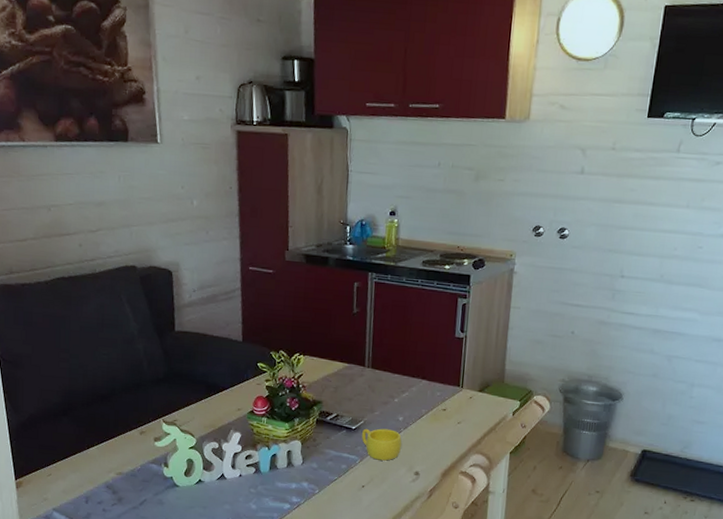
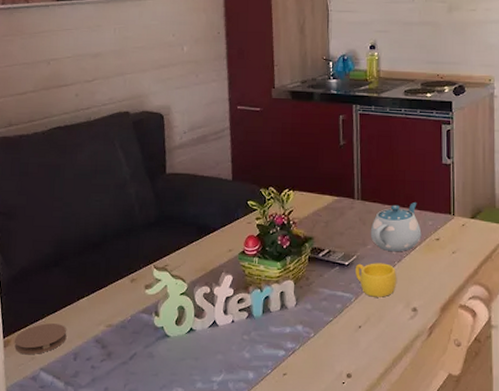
coaster: none [26,468,78,496] -> present [14,323,67,355]
teapot: none [378,373,429,420] -> present [370,203,422,252]

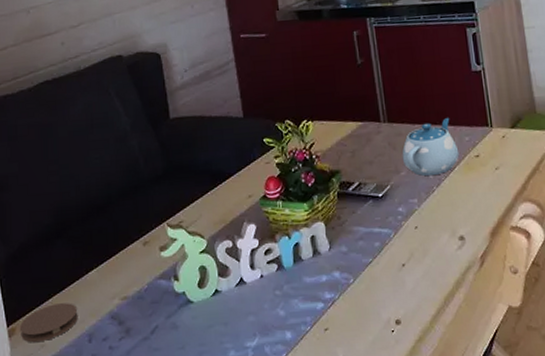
cup: present [355,263,396,297] -> none [391,190,438,230]

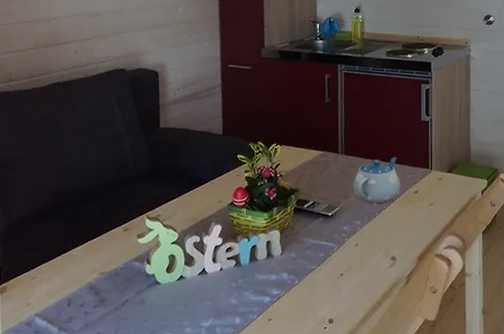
coaster: present [19,303,78,343] -> none [10,271,62,301]

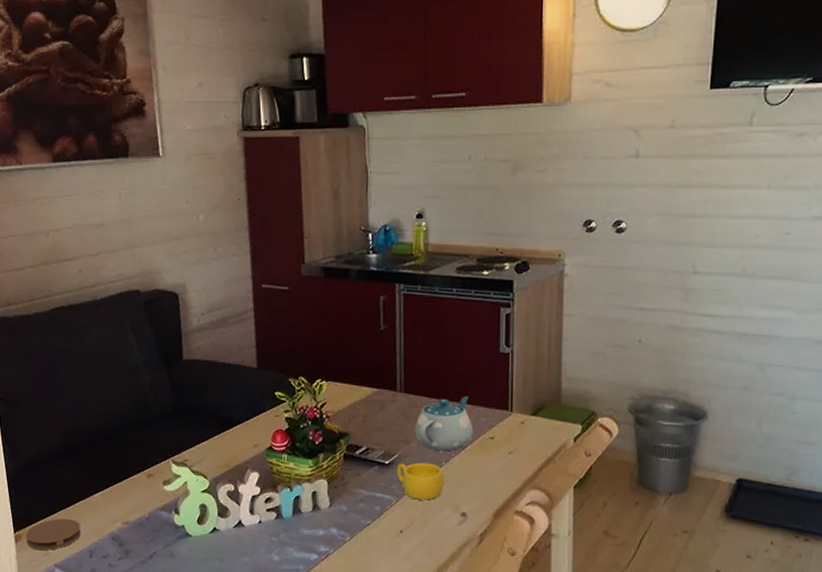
coaster: none [10,271,62,301] -> present [25,518,81,551]
cup: none [338,214,377,247] -> present [397,462,444,501]

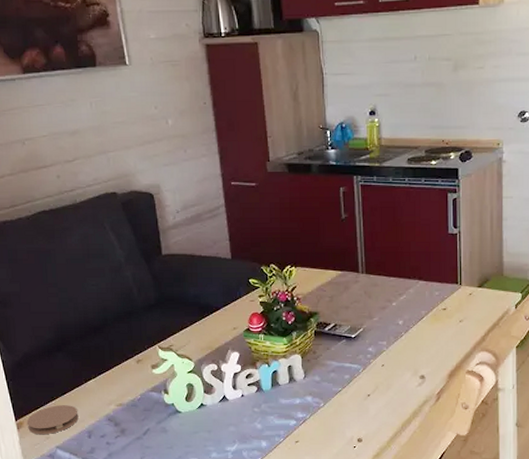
cup: present [397,462,444,501] -> none [363,334,404,367]
teapot: present [414,396,474,451] -> none [376,274,428,323]

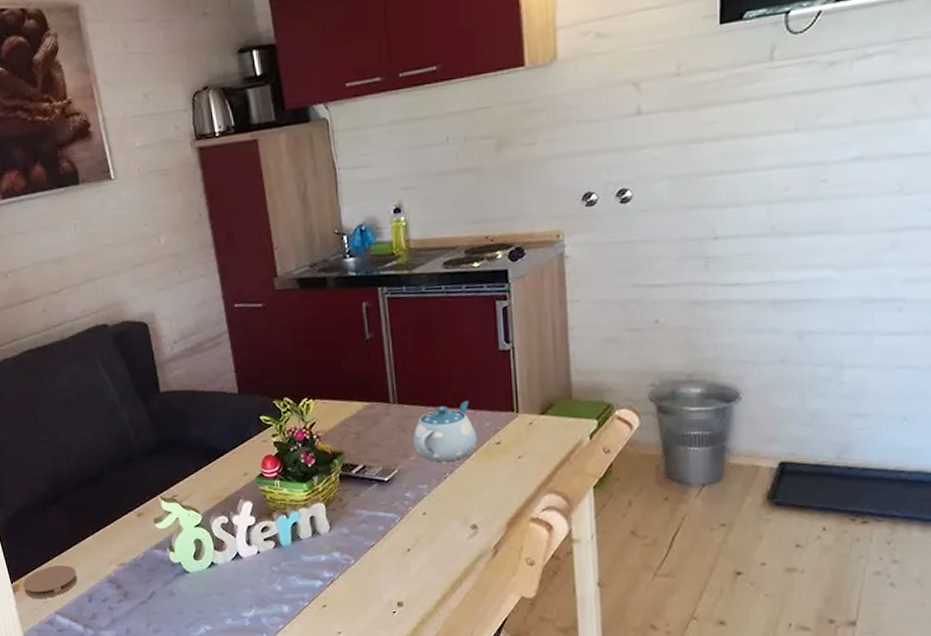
teapot: none [376,274,428,323] -> present [412,401,478,462]

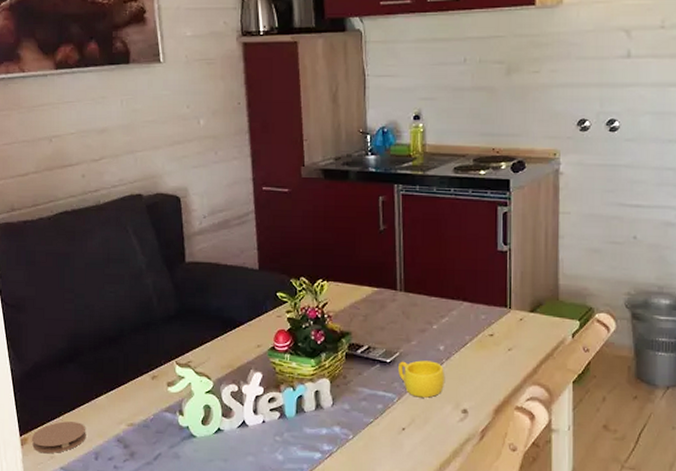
cup: none [398,476,449,516] -> present [398,360,444,398]
teapot: present [412,401,478,462] -> none [414,294,473,349]

